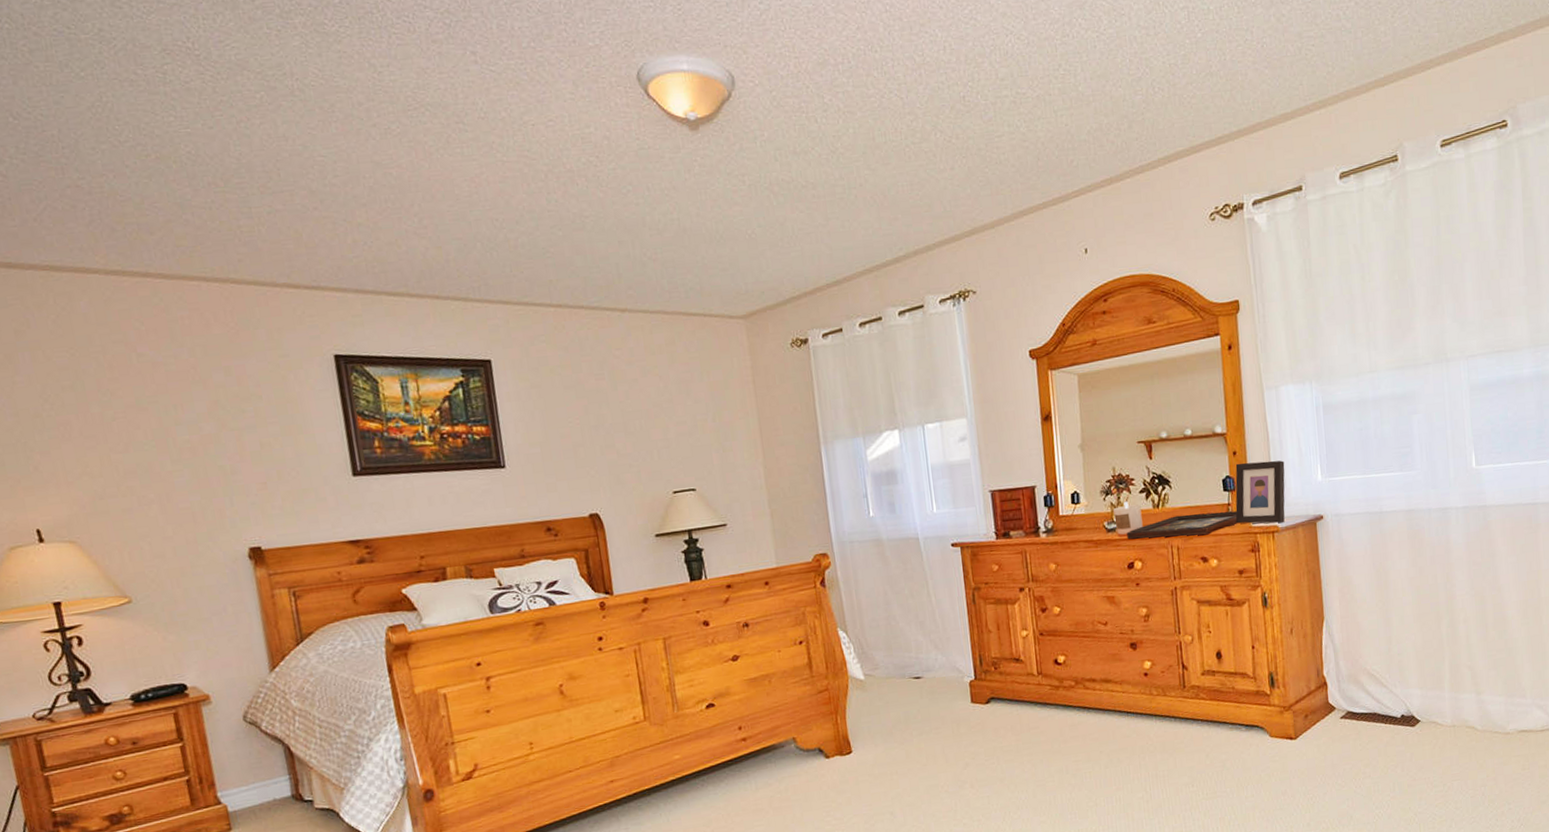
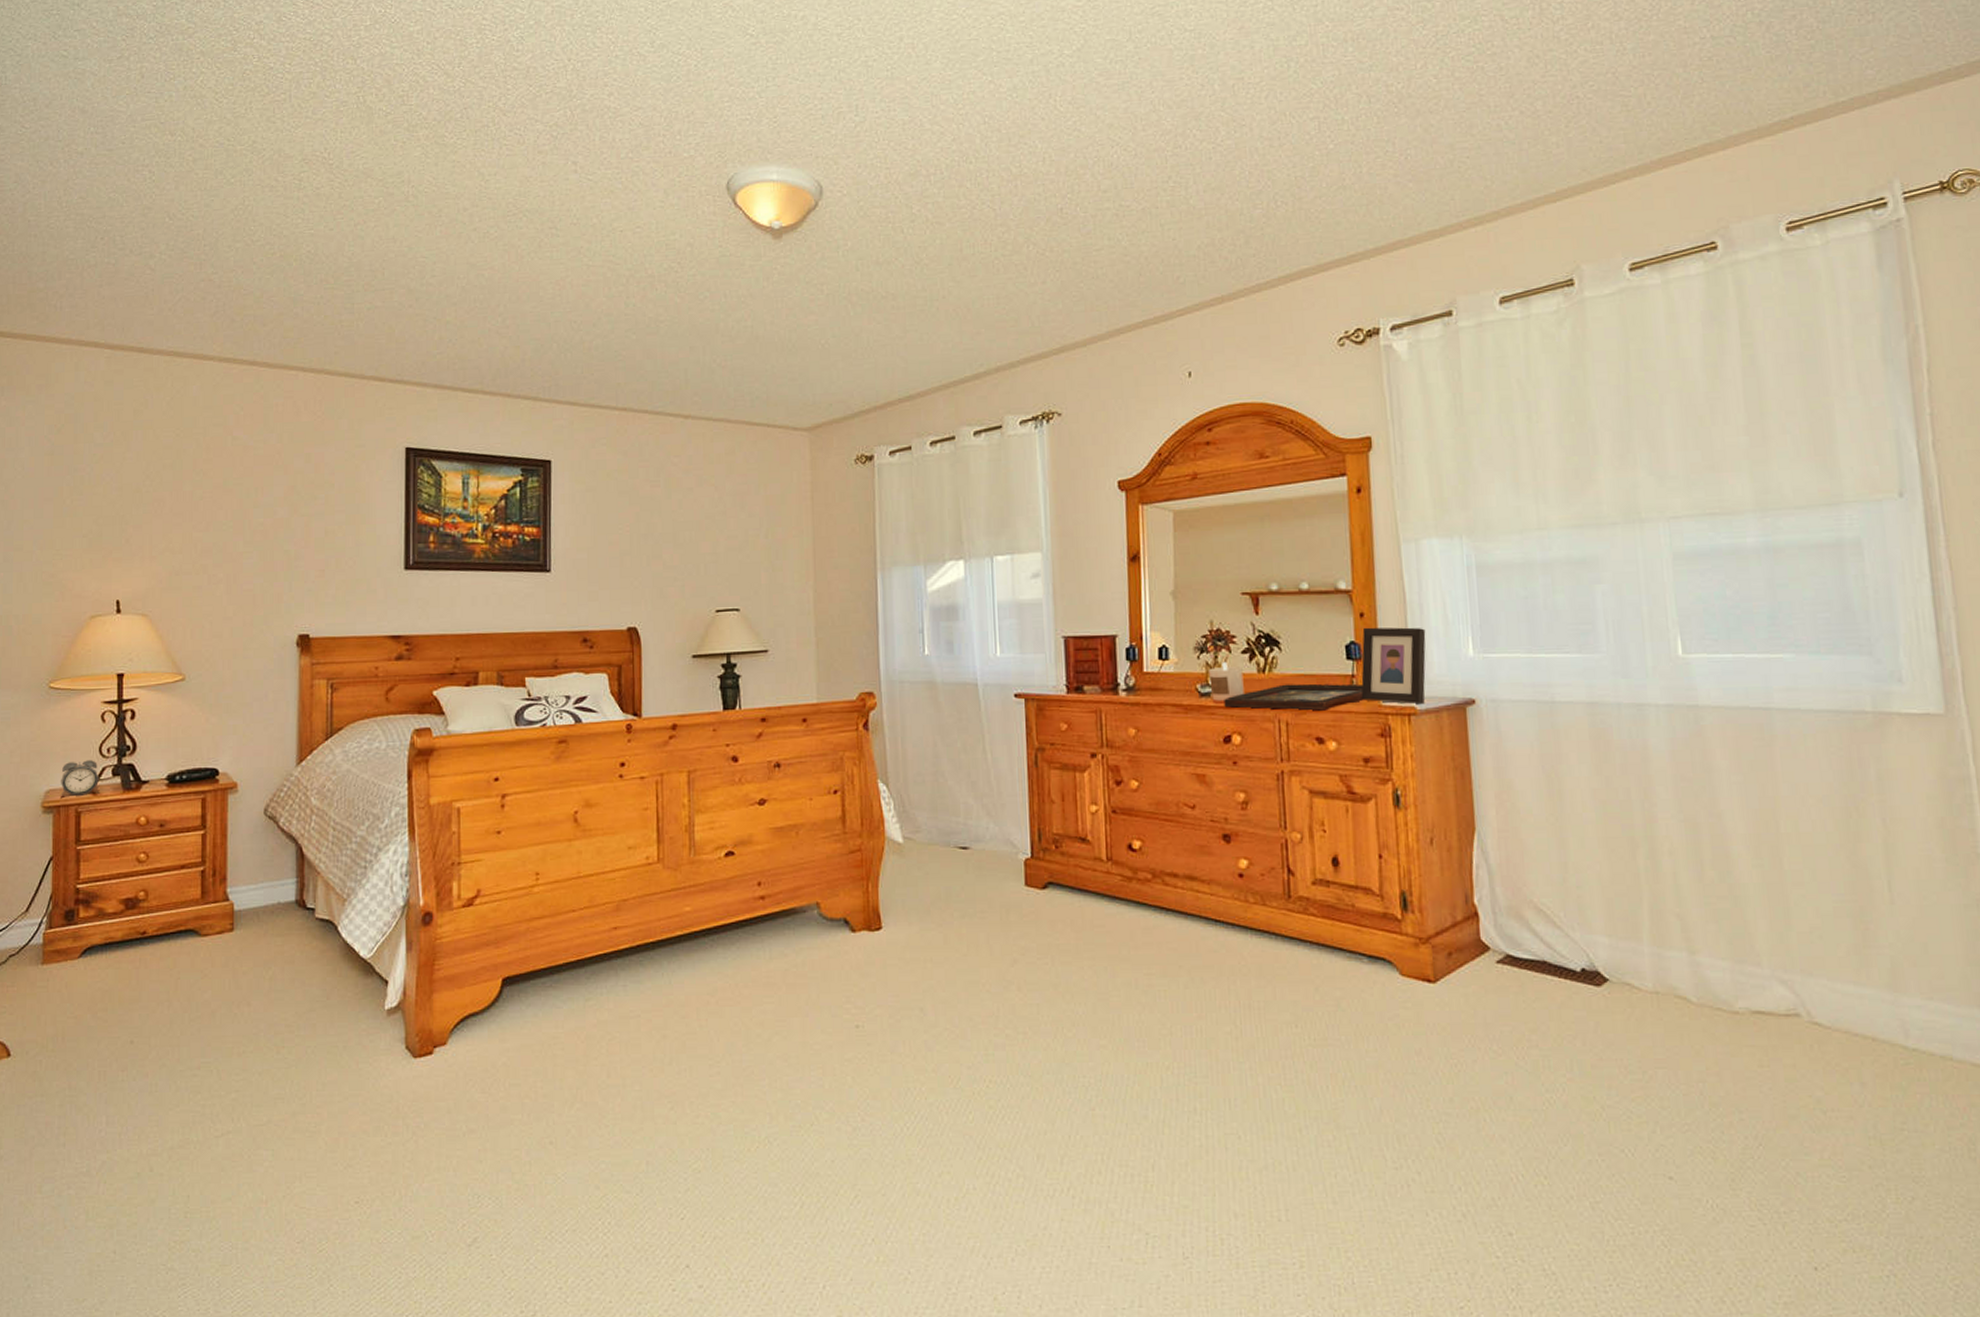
alarm clock: none [9,689,59,730] -> present [59,760,100,799]

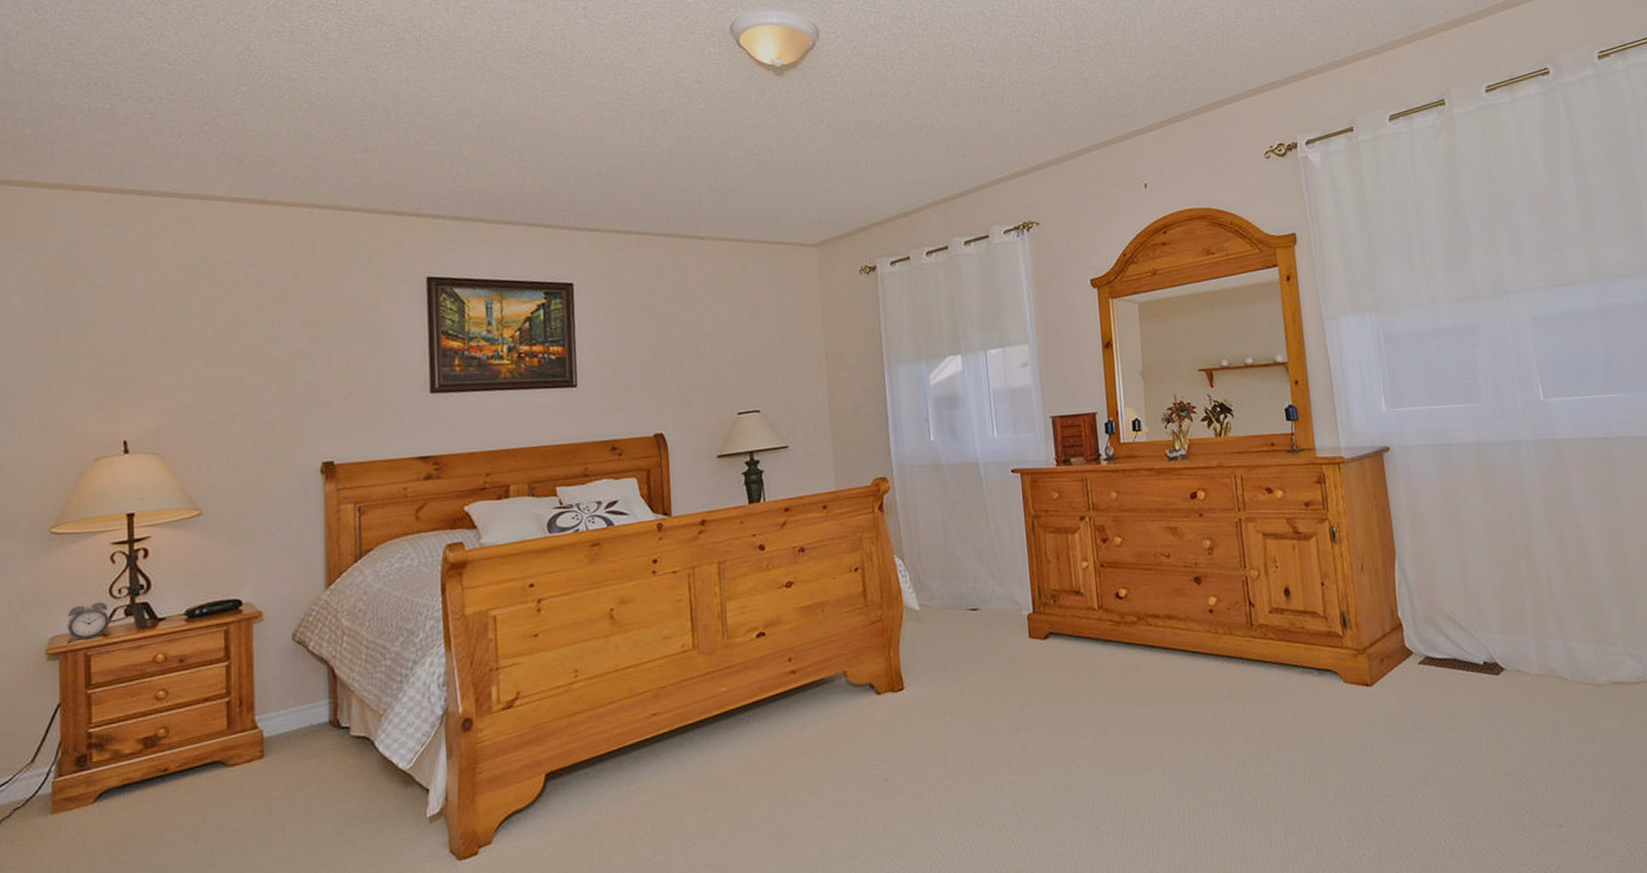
candle: present [1207,661,1244,704] -> none [1174,429,1205,466]
decorative tray: present [1224,683,1364,711] -> none [1189,441,1302,469]
picture frame: present [1361,627,1426,704] -> none [1298,390,1351,455]

